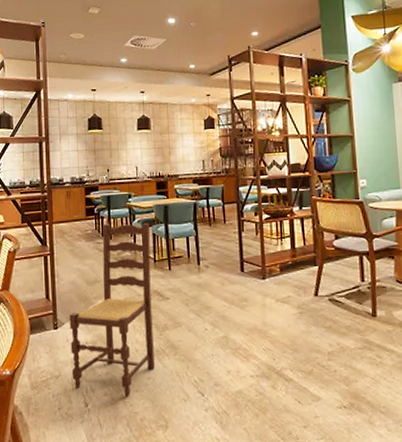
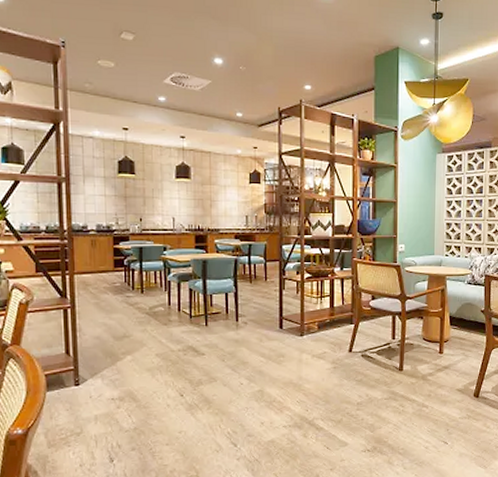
dining chair: present [69,223,155,396] -> none [93,277,187,450]

